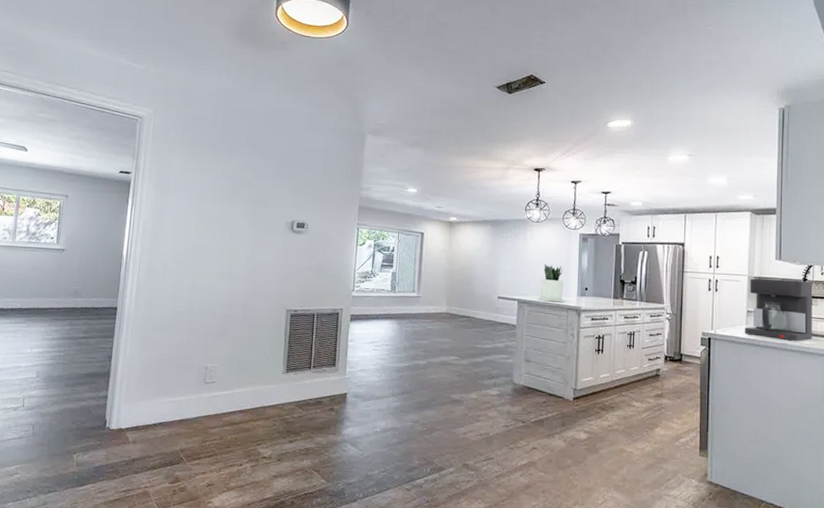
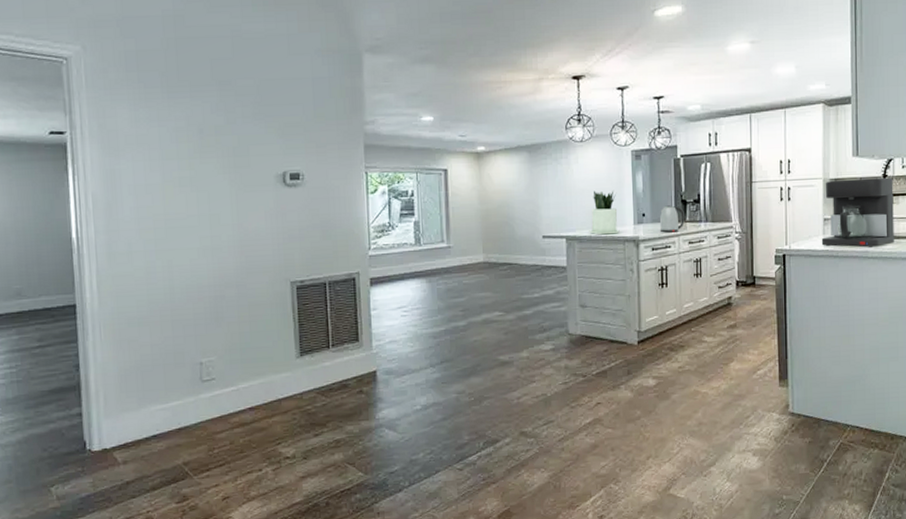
kettle: none [599,283,622,307] -> present [659,205,685,233]

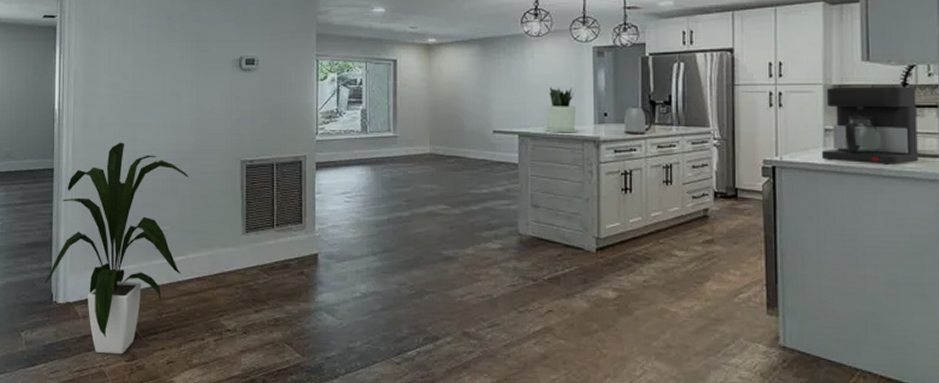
house plant: none [75,270,234,499] -> present [44,142,188,355]

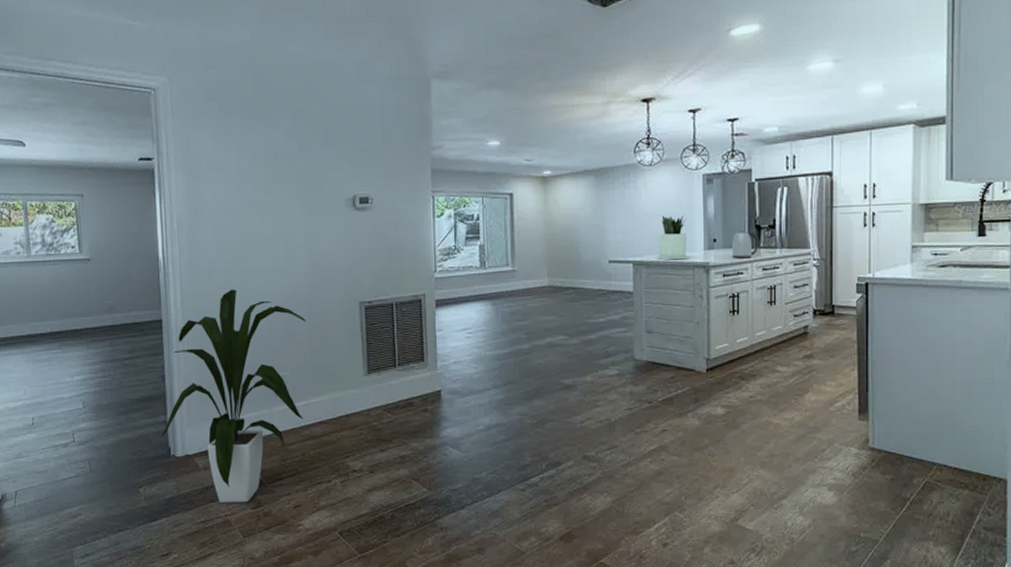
coffee maker: present [821,86,918,166] -> none [908,202,992,278]

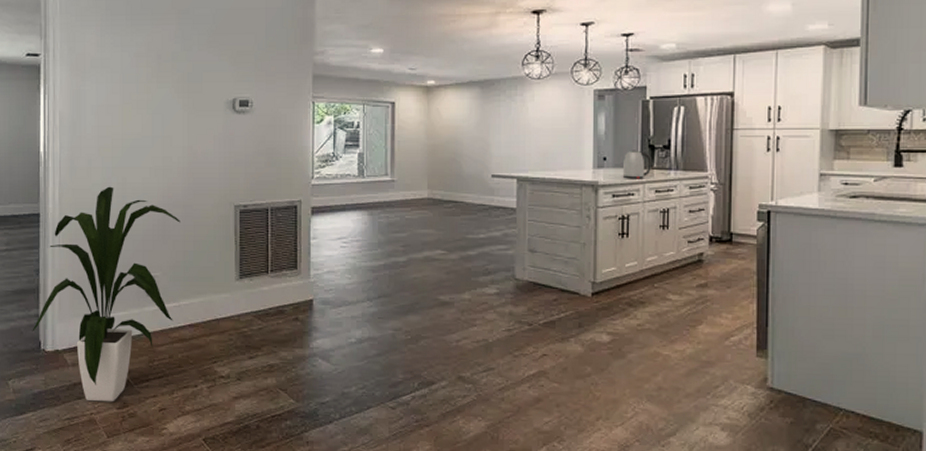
planter: present [657,215,689,260] -> none [542,130,577,178]

